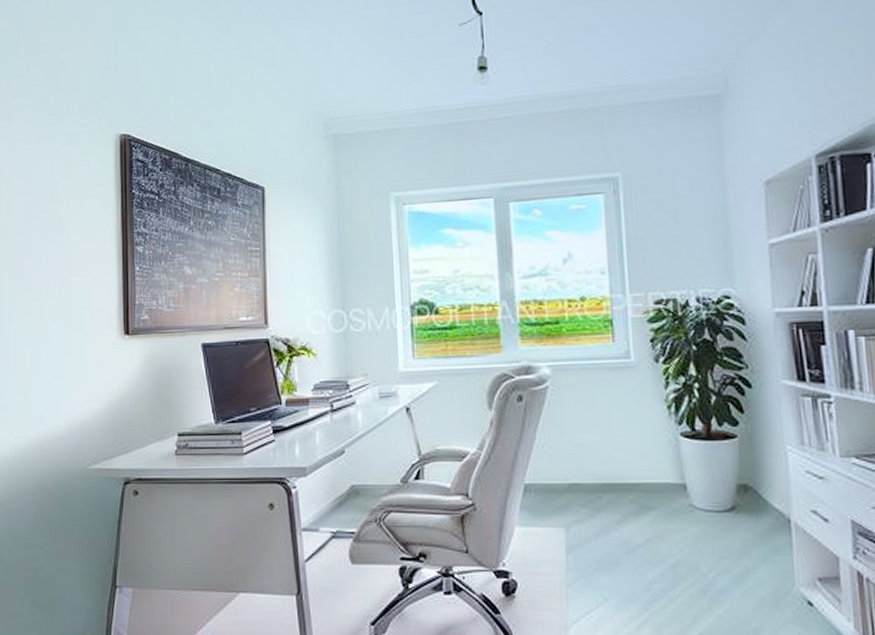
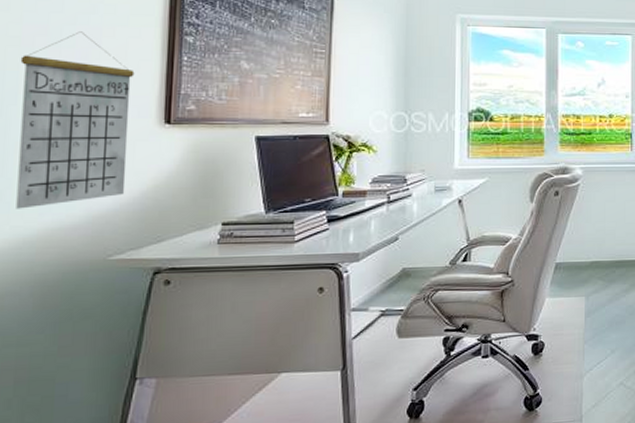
calendar: none [13,251,98,420] -> present [16,31,135,209]

